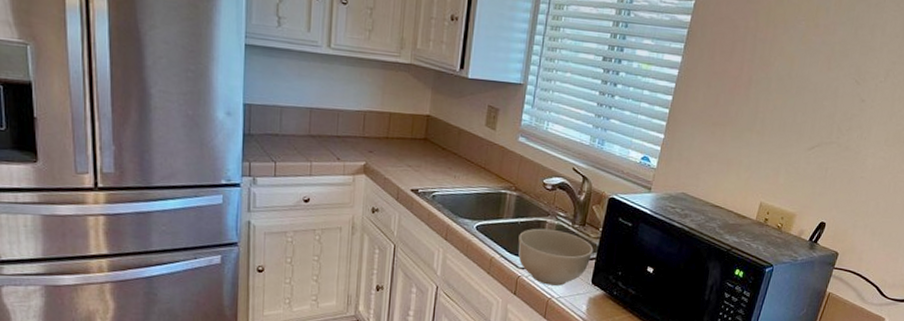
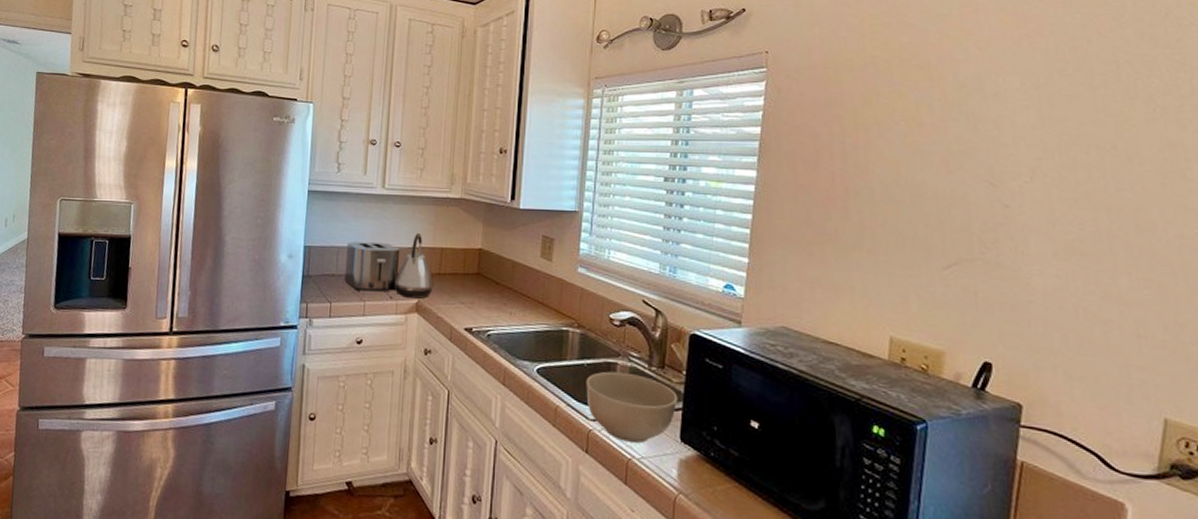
toaster: none [289,101,348,153] -> present [344,241,401,292]
kettle: none [342,96,382,161] -> present [394,233,434,299]

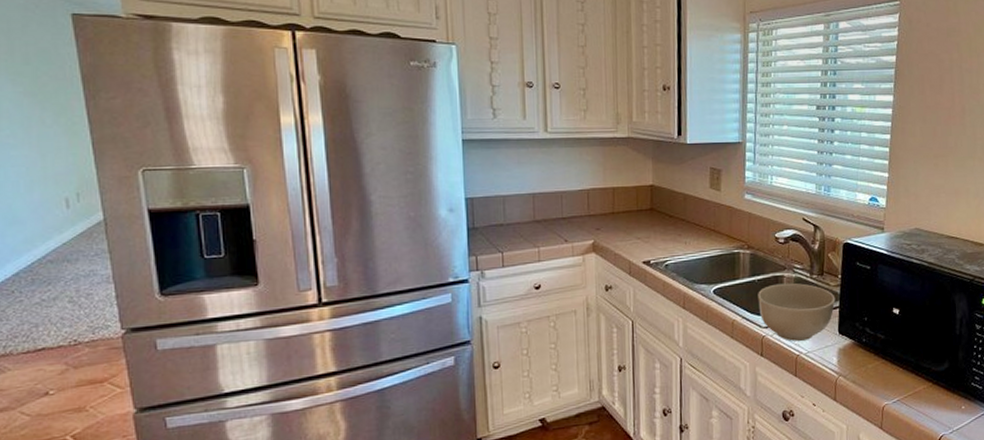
toaster: present [344,241,401,292] -> none [513,187,572,238]
kettle: present [394,233,434,299] -> none [568,175,609,239]

